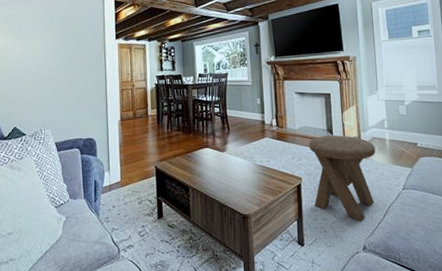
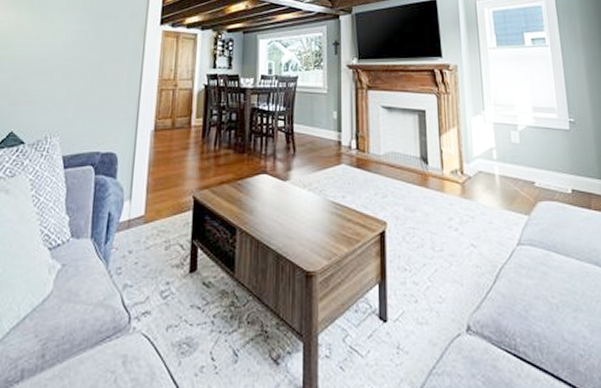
music stool: present [308,135,376,222] -> none [397,166,482,290]

